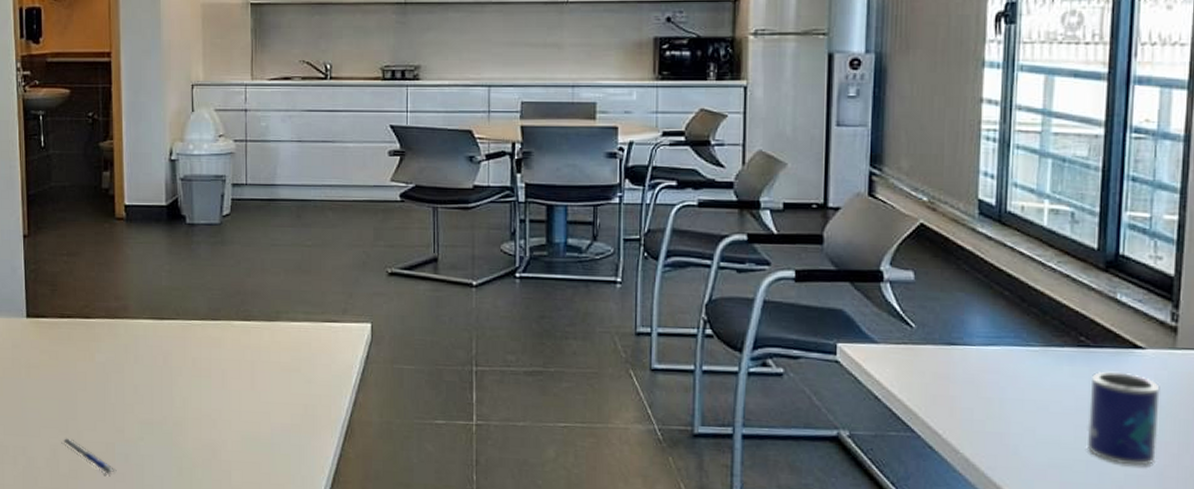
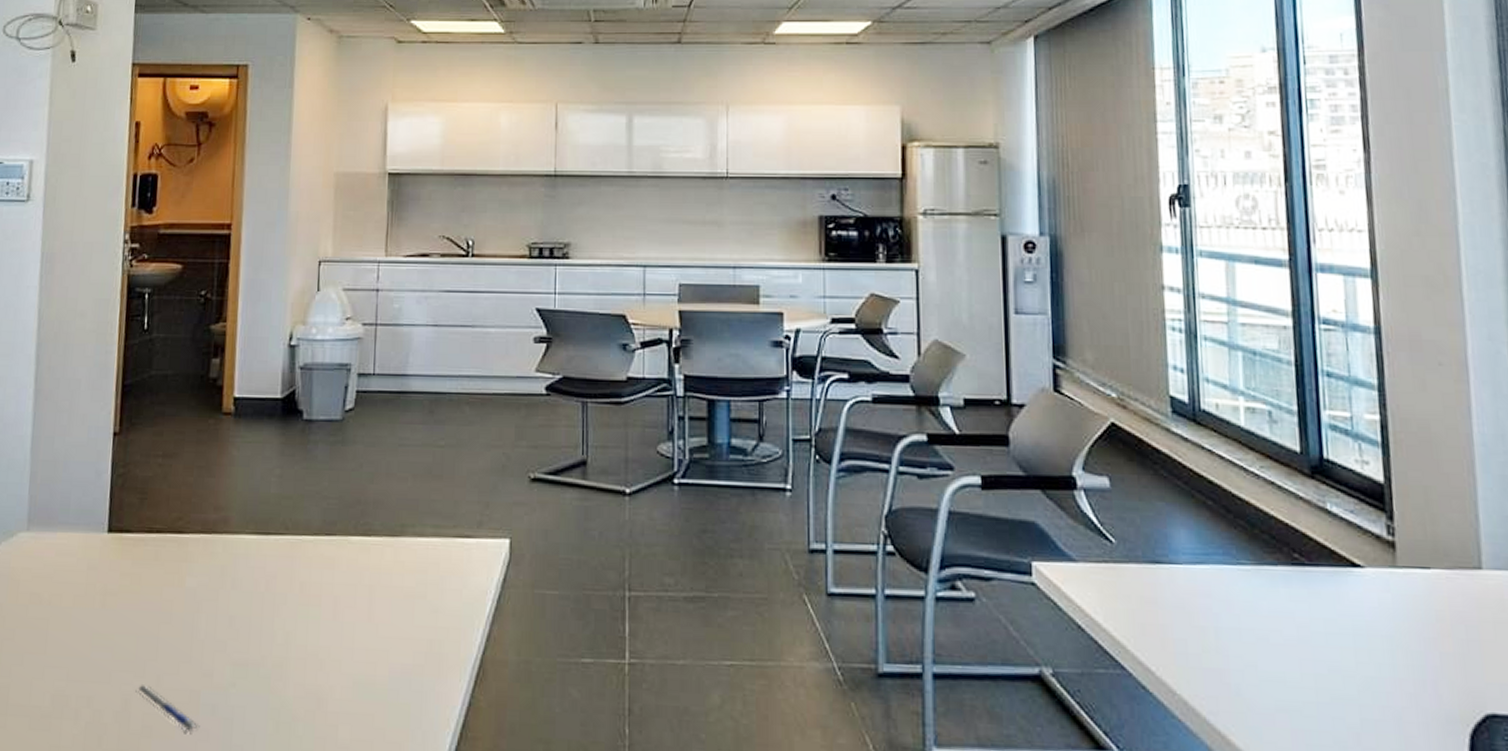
mug: present [1087,371,1160,466] -> none [1311,594,1392,709]

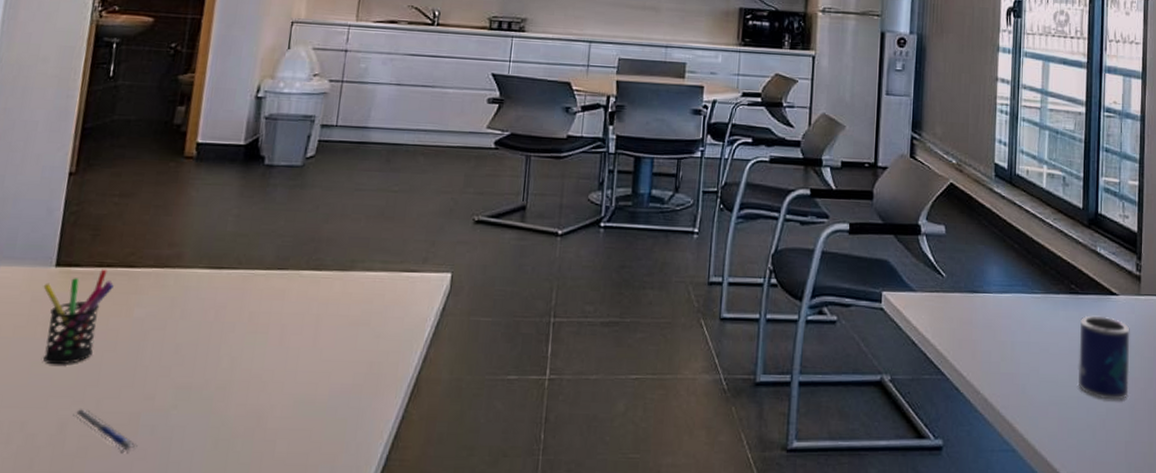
pen holder: none [98,535,164,638] -> present [43,269,114,365]
mug: none [1311,594,1392,709] -> present [1078,315,1130,400]

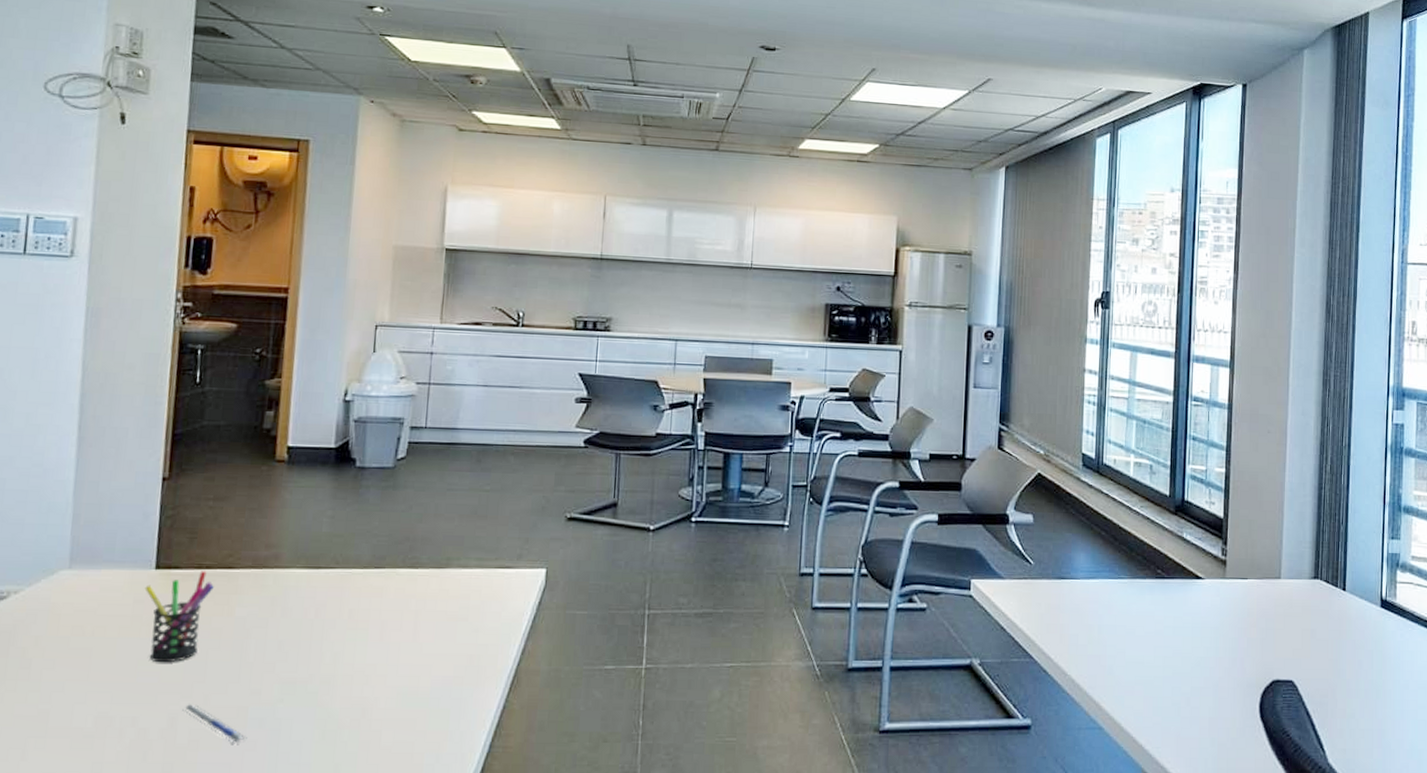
mug: present [1078,315,1130,400] -> none [1163,599,1215,679]

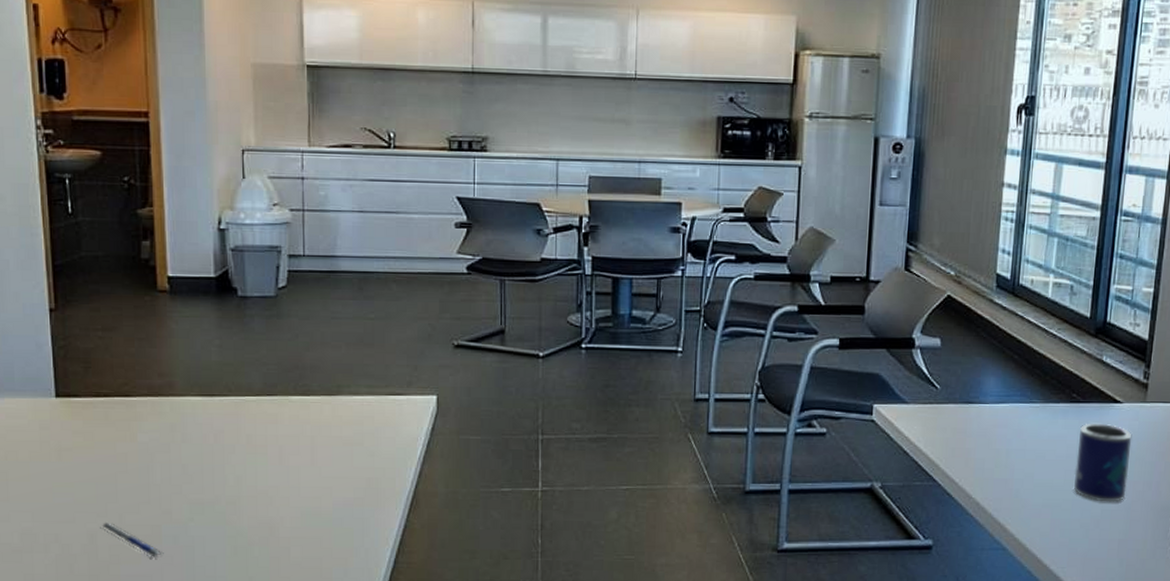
pen holder: present [144,571,214,663] -> none [48,399,114,485]
mug: none [1163,599,1215,679] -> present [1074,423,1132,502]

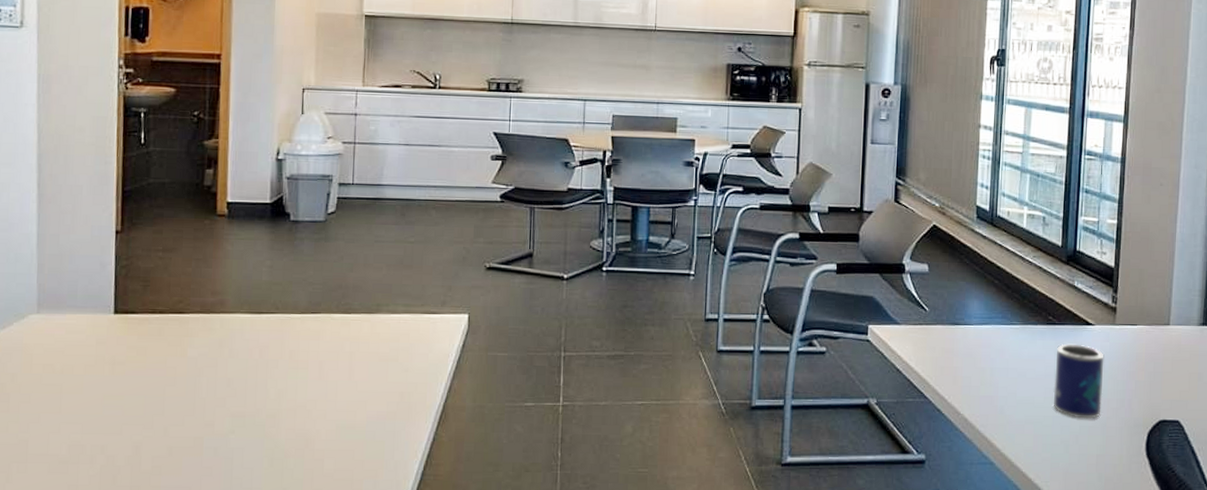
pen: present [100,523,164,559] -> none [145,435,204,470]

